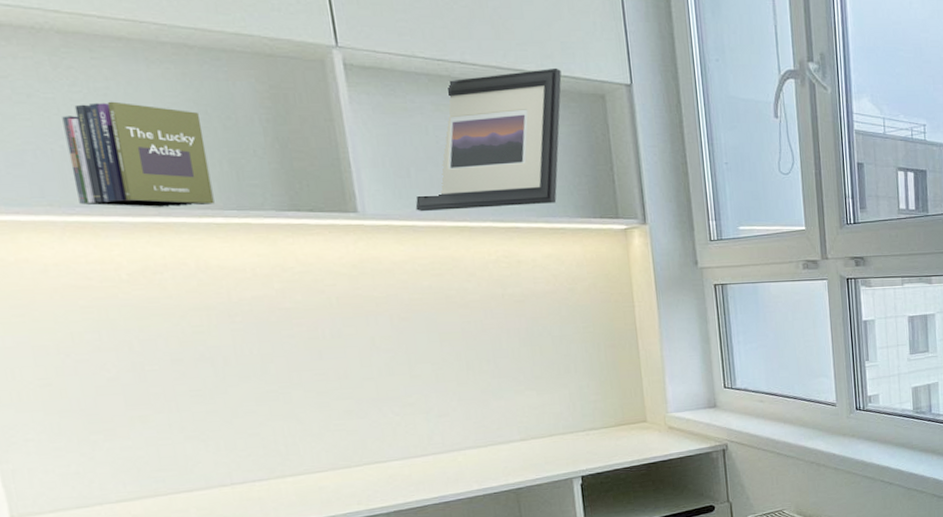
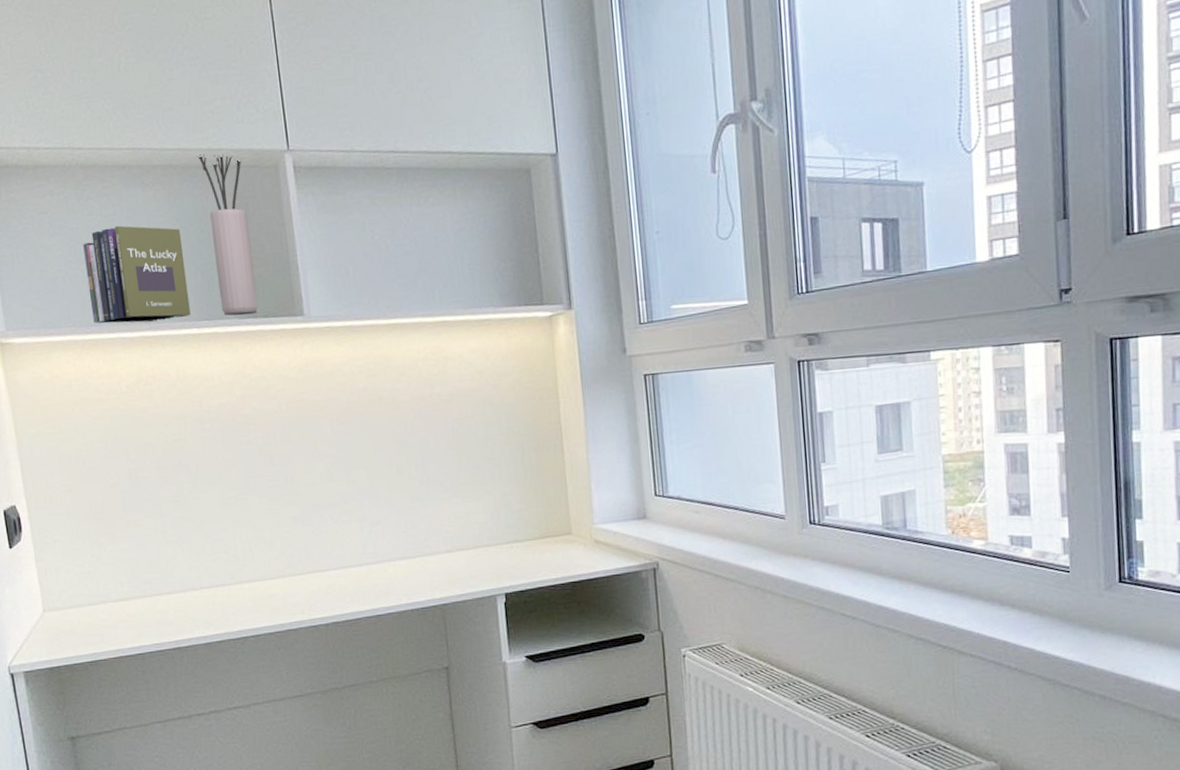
vase: none [221,37,302,208] -> present [197,154,259,316]
picture frame: present [415,67,562,212] -> none [353,145,488,311]

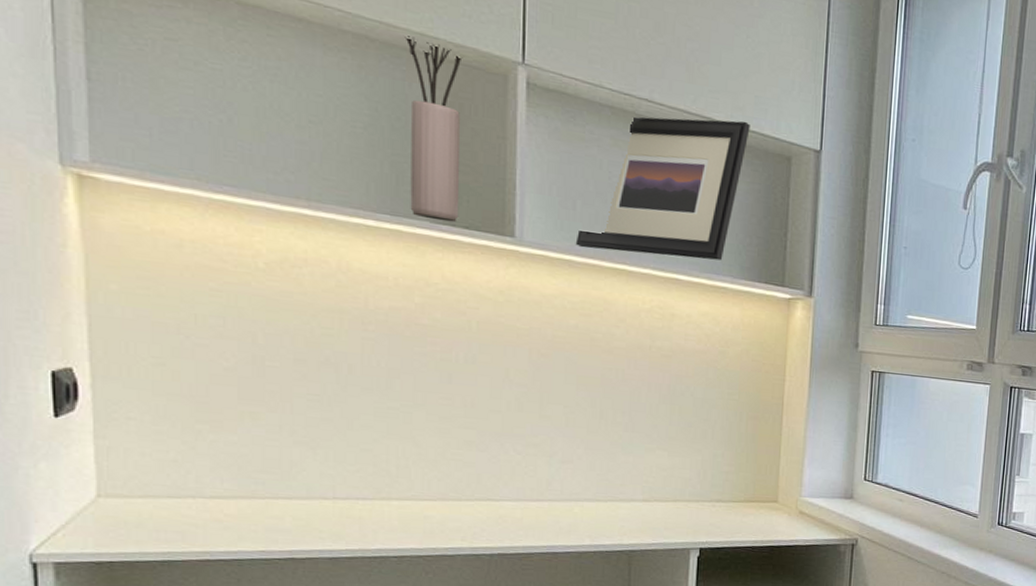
books: present [83,225,191,324] -> none [227,80,369,205]
picture frame: none [353,145,488,311] -> present [575,116,750,261]

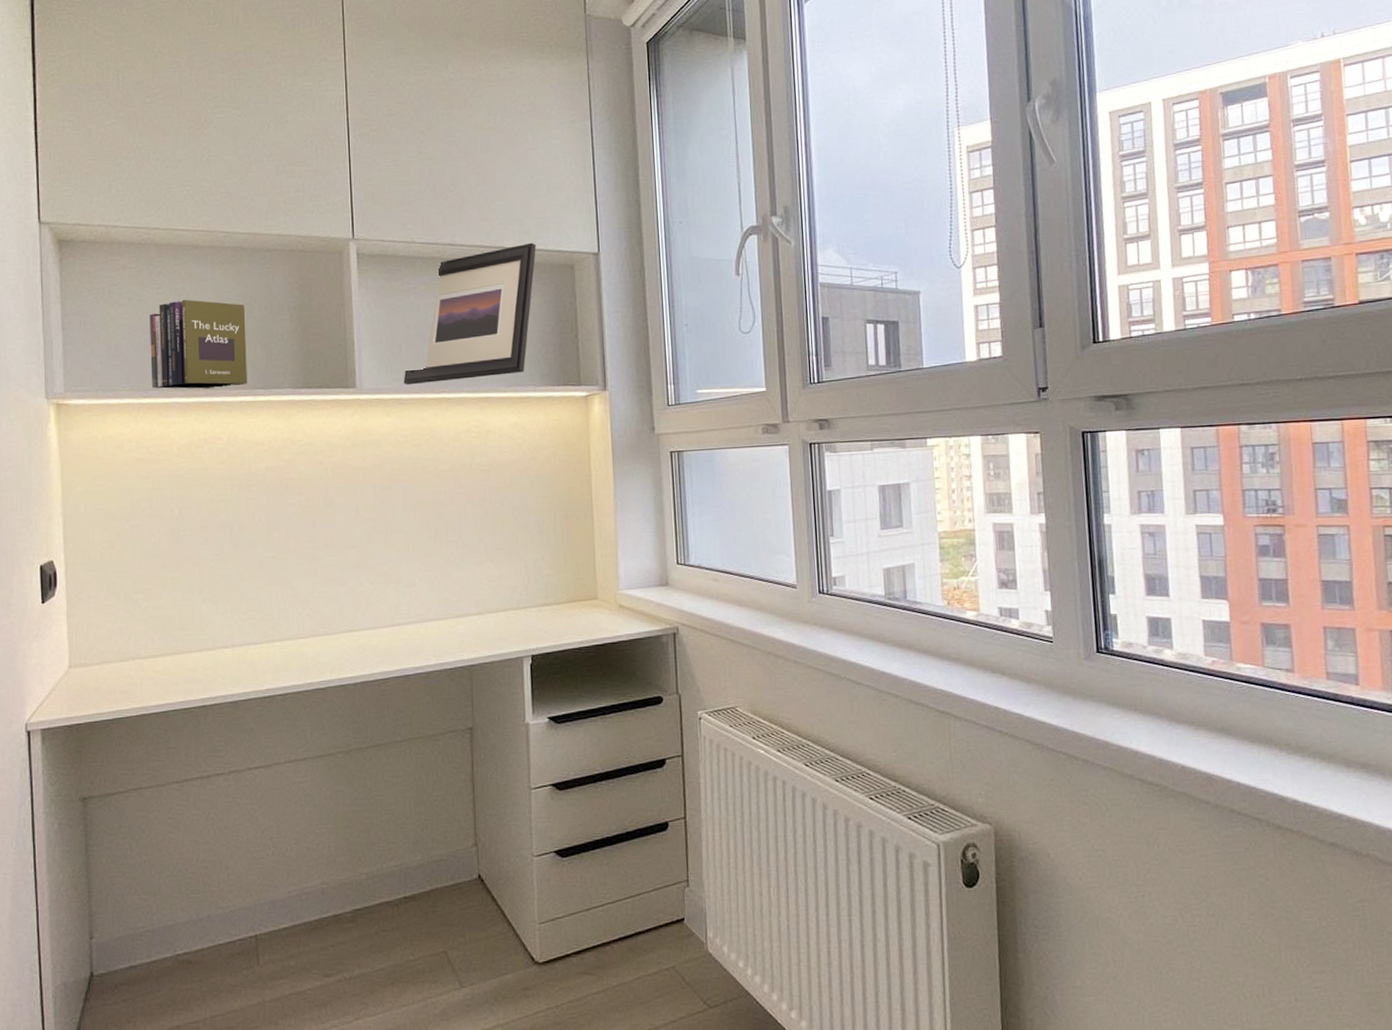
books: none [227,80,369,205] -> present [149,299,247,389]
vase: present [405,36,463,223] -> none [267,239,313,386]

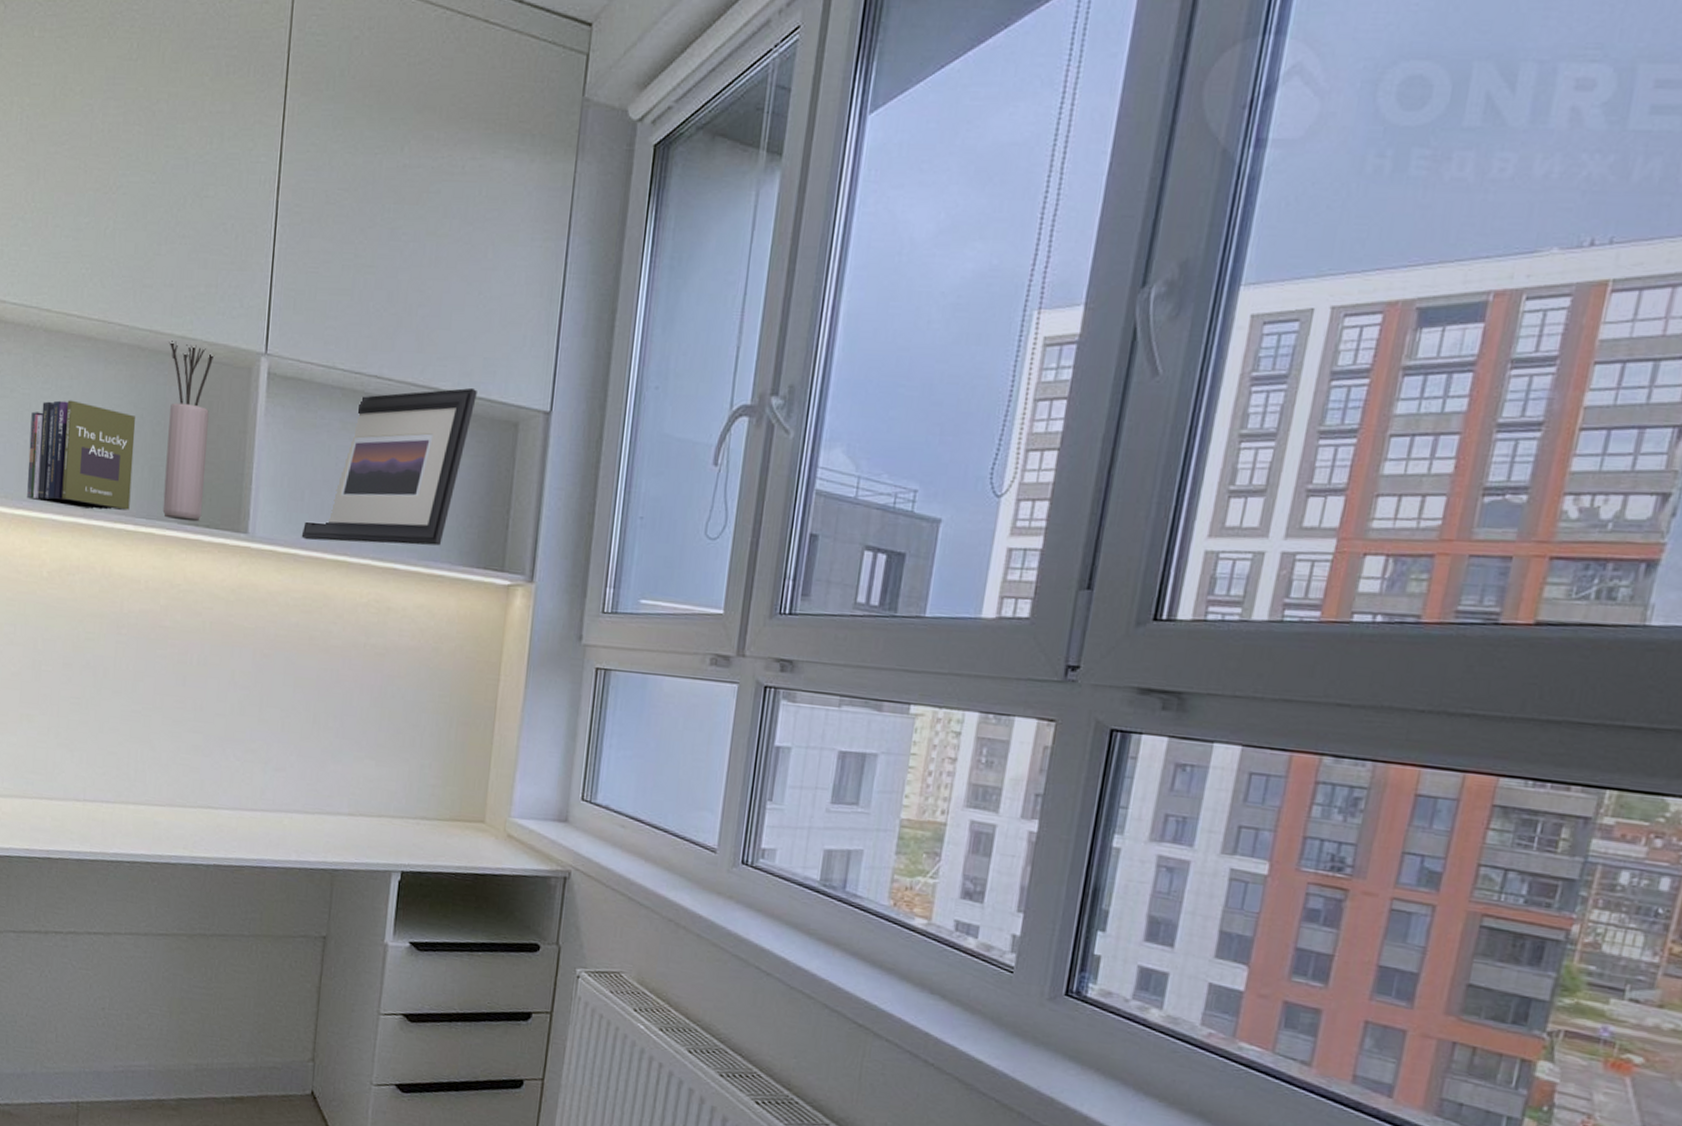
vase: none [267,239,313,386] -> present [162,341,215,522]

